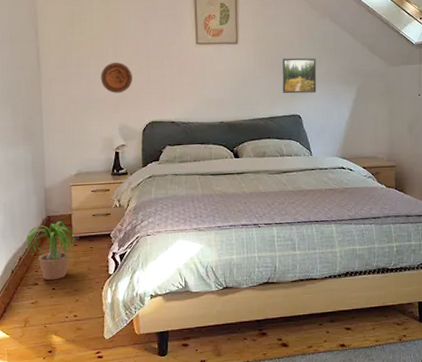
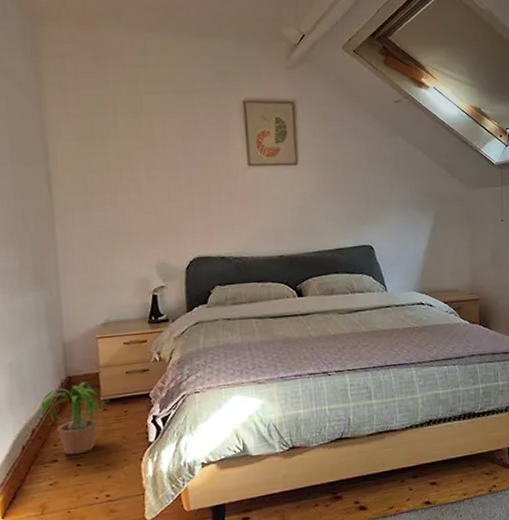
decorative plate: present [100,62,133,94] -> none [130,187,171,225]
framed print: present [282,57,317,94] -> none [349,180,390,222]

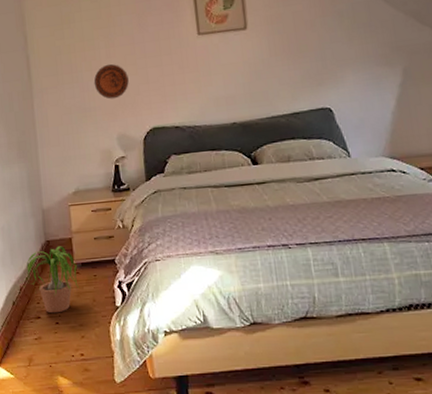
decorative plate: none [130,187,171,225] -> present [93,63,129,100]

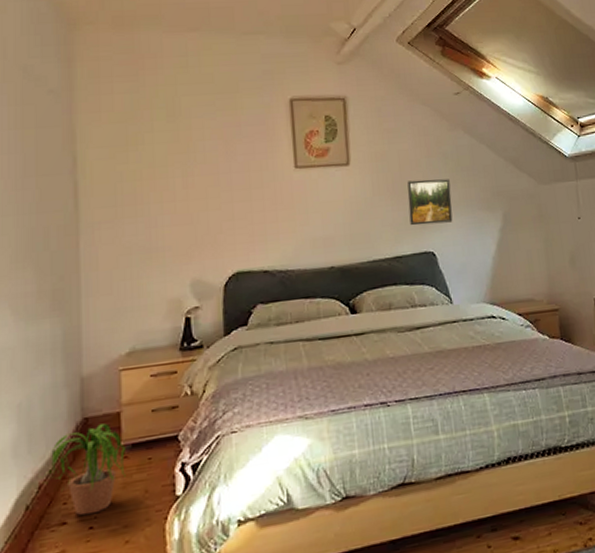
decorative plate: present [93,63,129,100] -> none [164,195,209,238]
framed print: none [303,36,350,84] -> present [407,179,453,226]

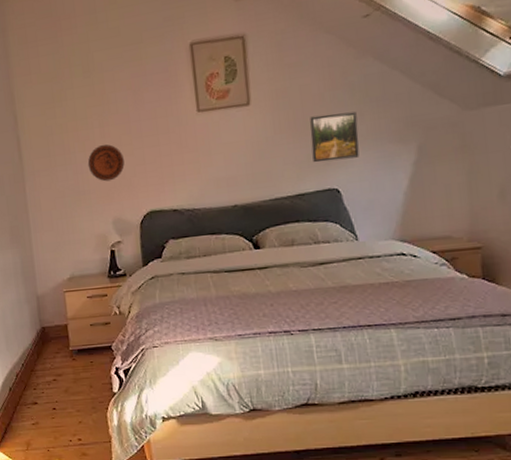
potted plant: present [40,423,126,516] -> none [17,332,75,399]
decorative plate: none [164,195,209,238] -> present [87,144,125,182]

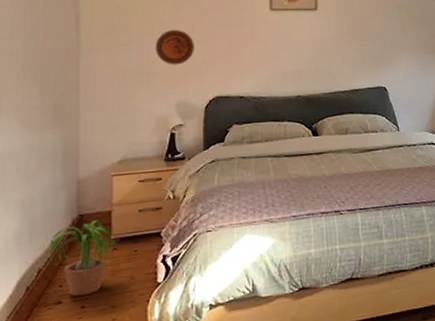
potted plant: none [17,332,75,399] -> present [40,220,114,297]
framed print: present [310,111,360,163] -> none [365,25,403,64]

